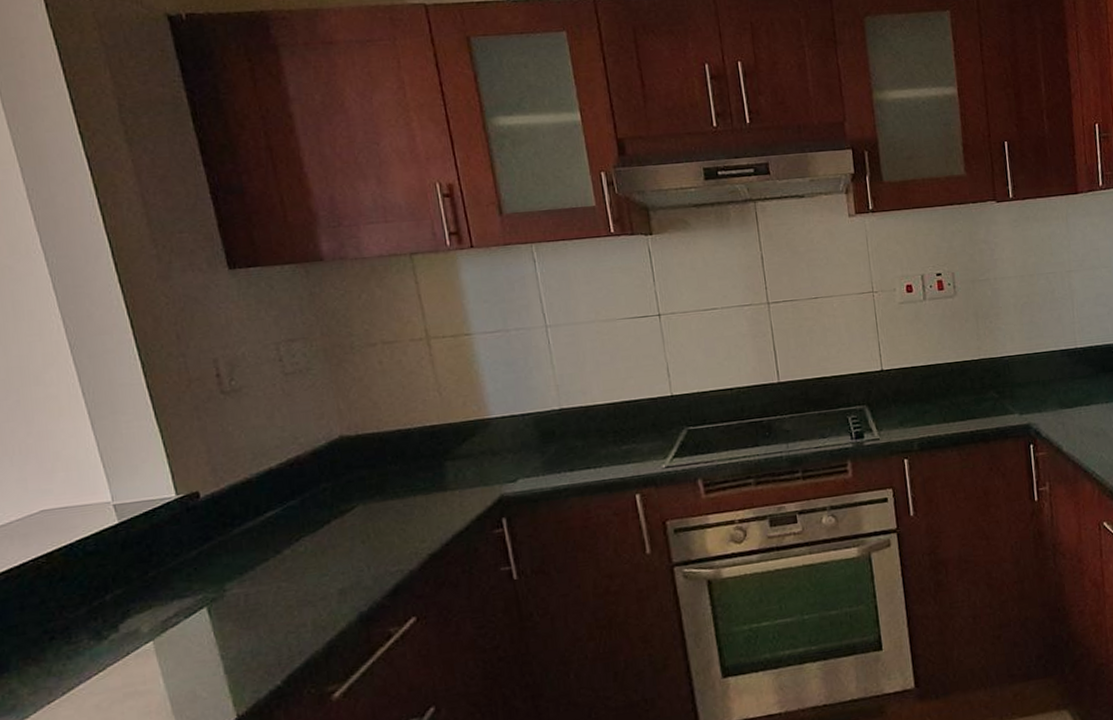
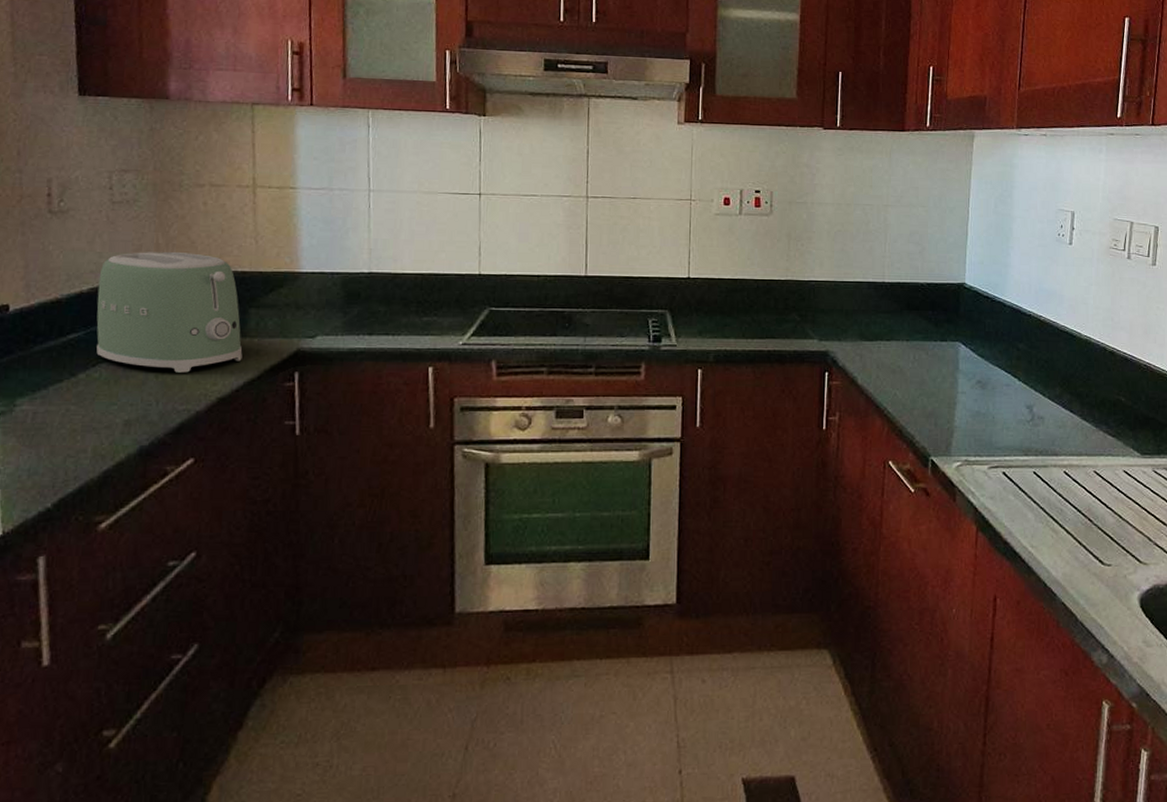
toaster: none [285,414,447,536] -> present [96,252,243,373]

